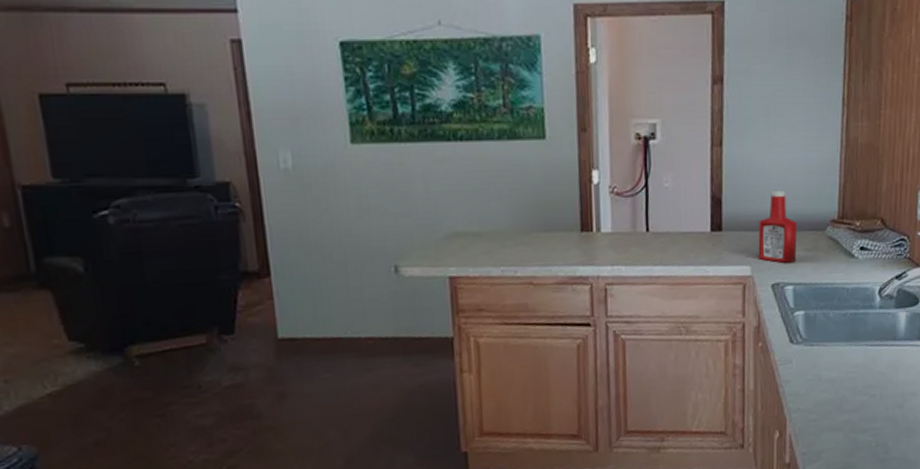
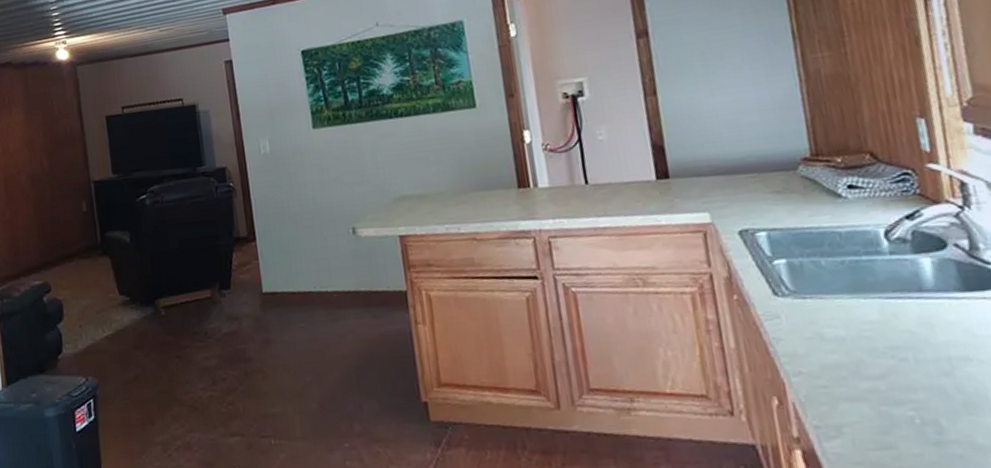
ketchup bottle: present [758,189,798,263] -> none [711,131,766,208]

